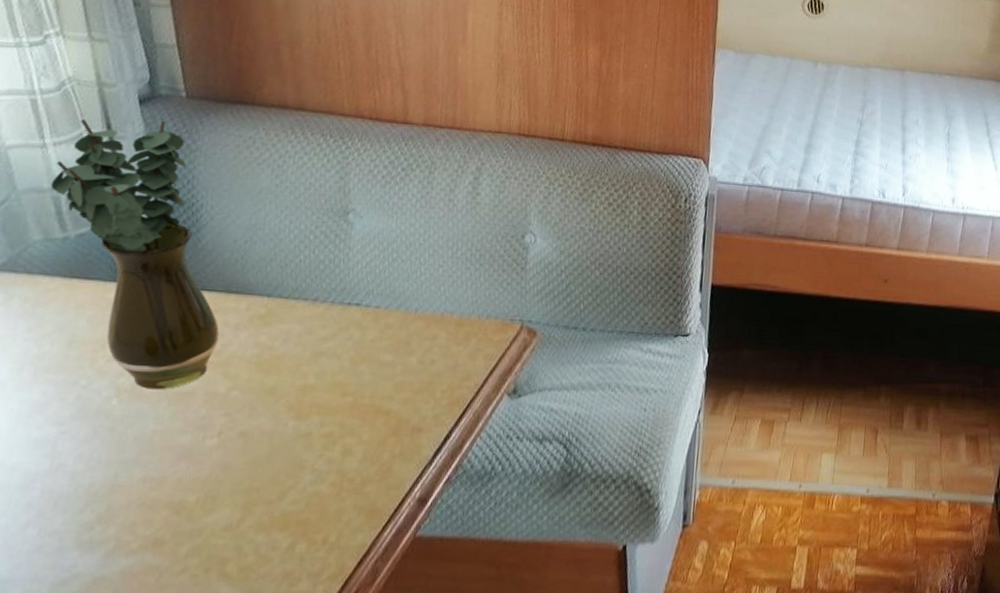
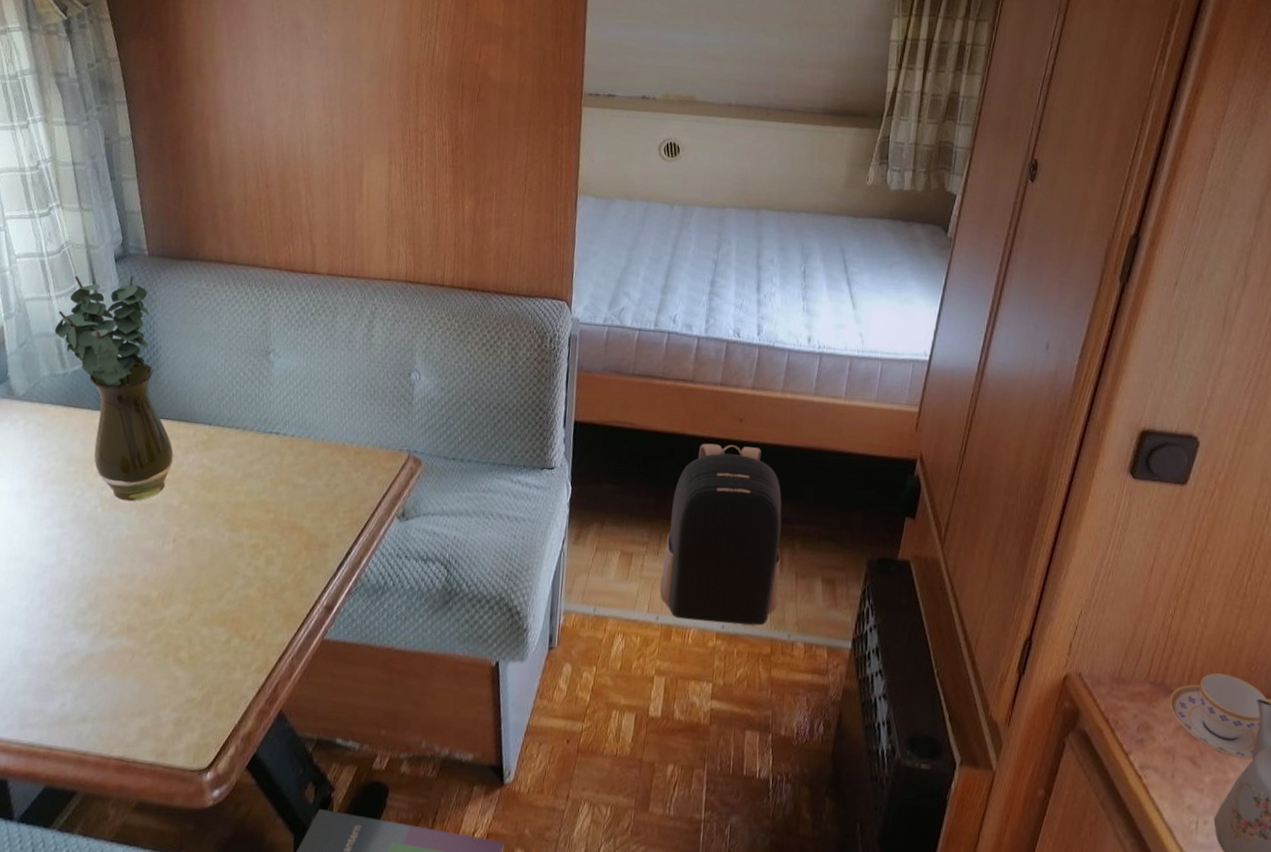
backpack: none [802,305,927,487] -> present [659,443,782,626]

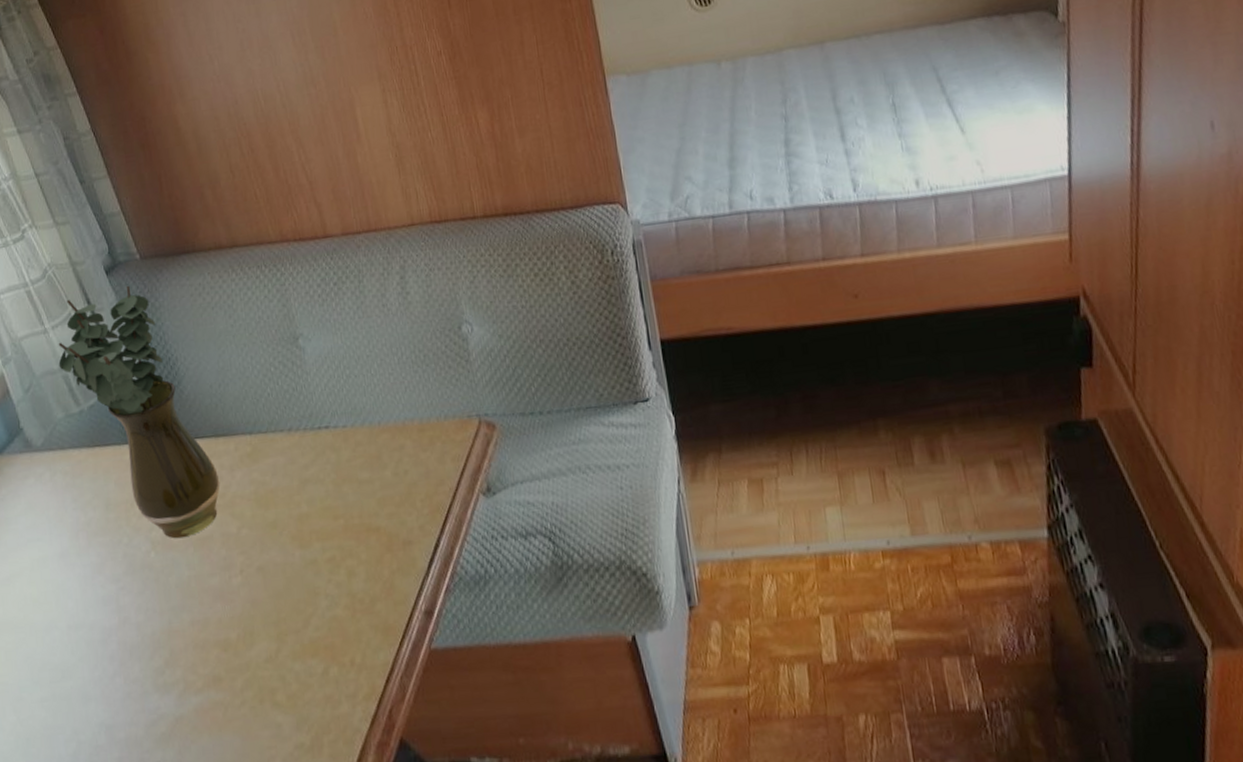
backpack: present [659,443,782,626] -> none [795,324,948,543]

